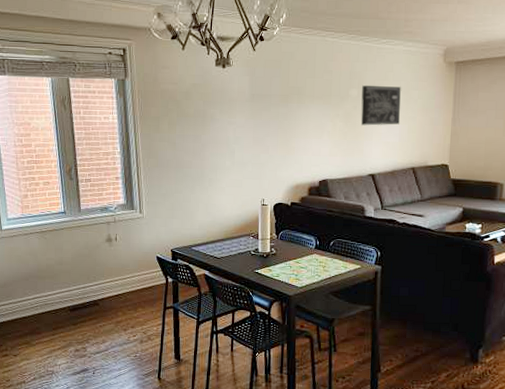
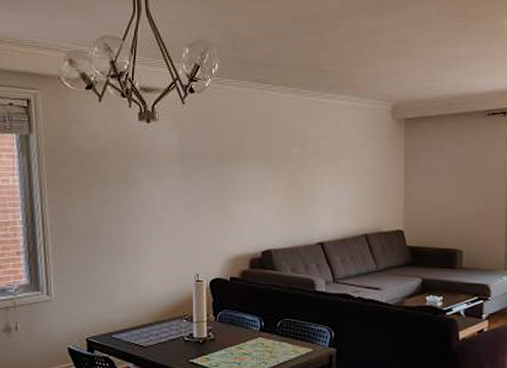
wall art: present [361,85,402,126] -> none [306,143,349,188]

